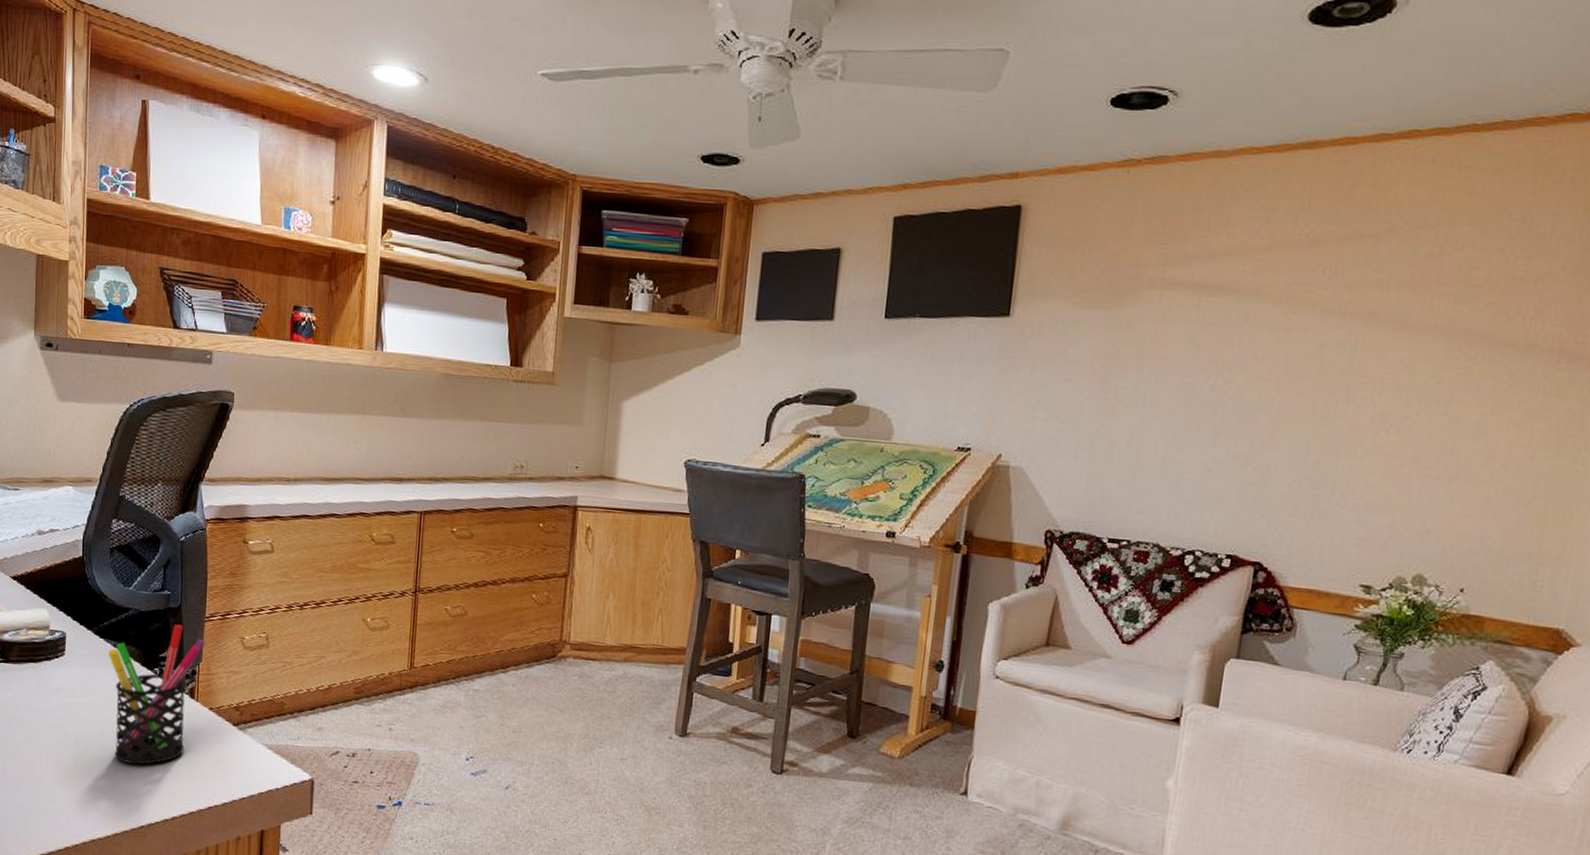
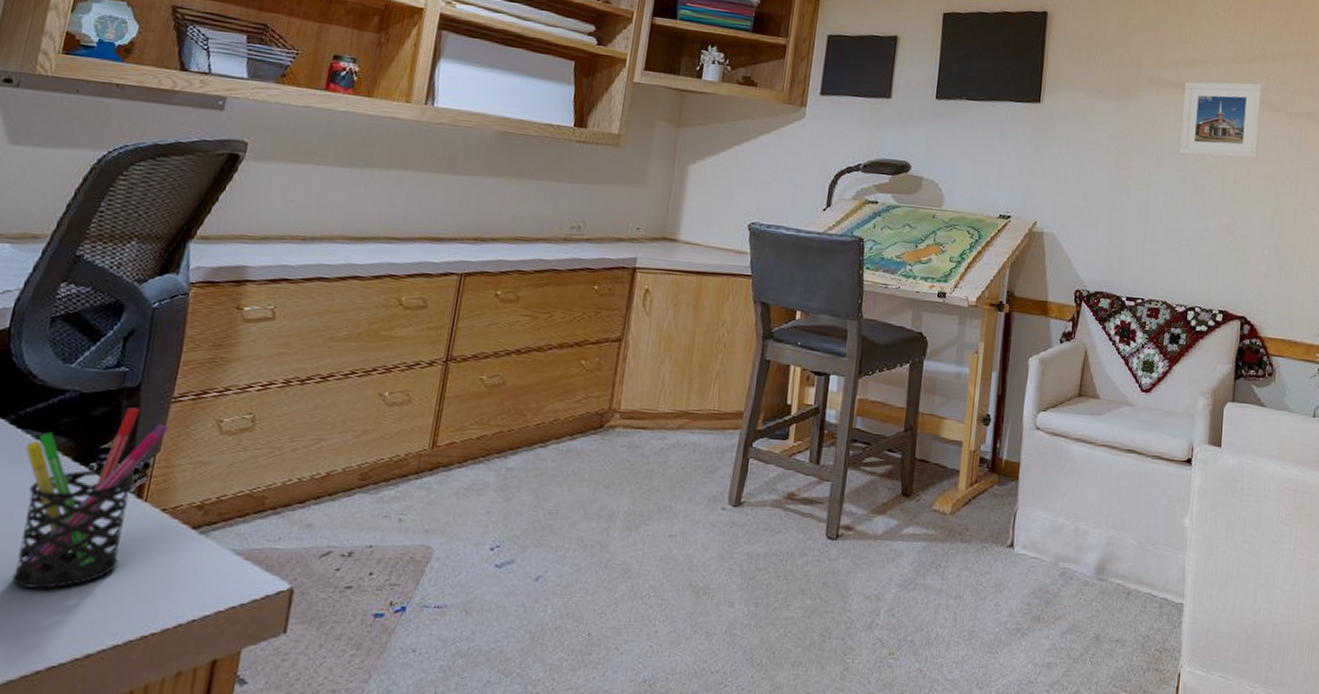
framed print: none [1185,277,1307,374] -> present [1179,81,1263,159]

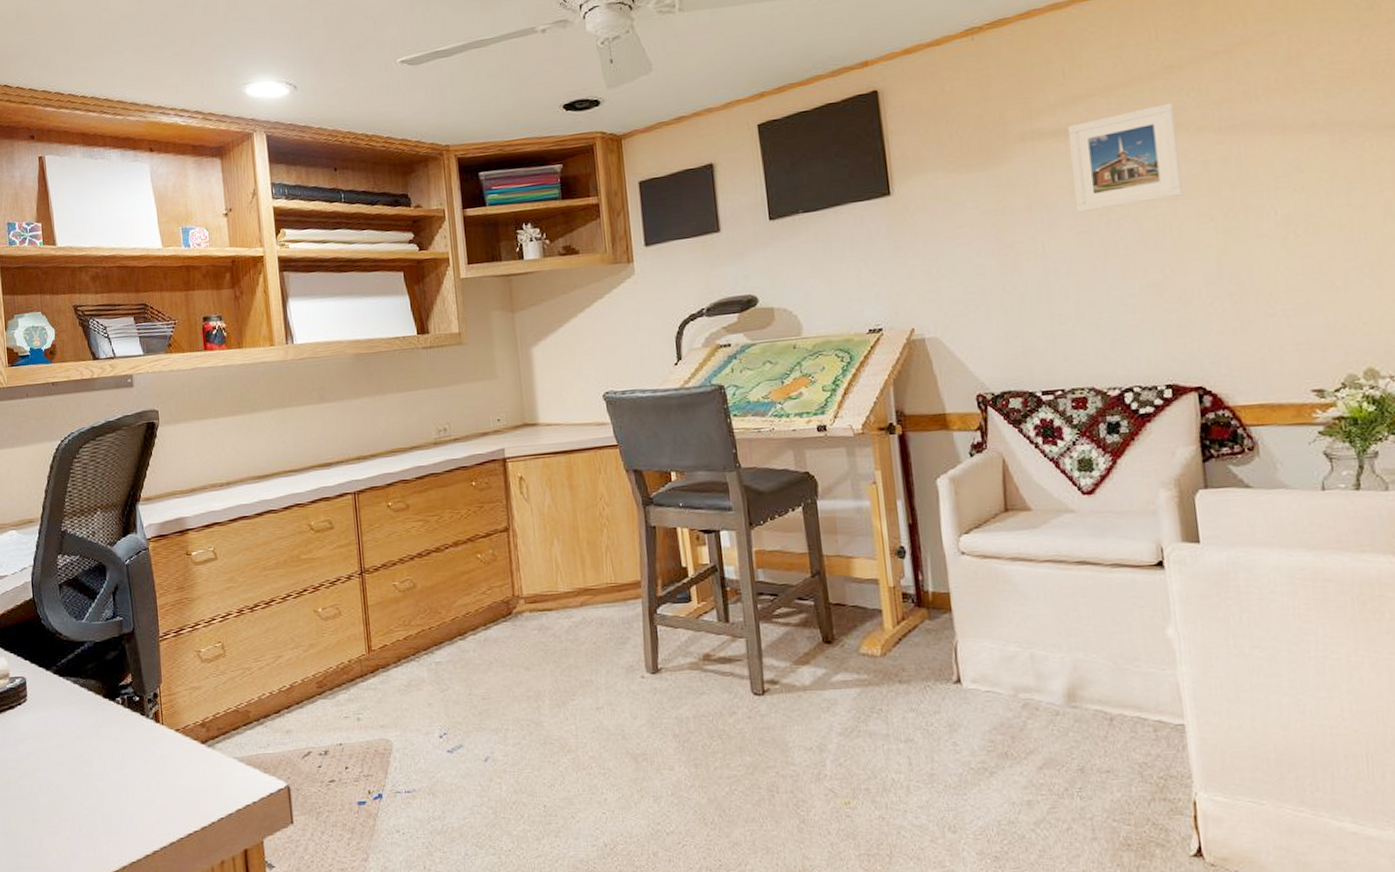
pen holder: present [11,407,169,589] -> none [69,649,163,802]

